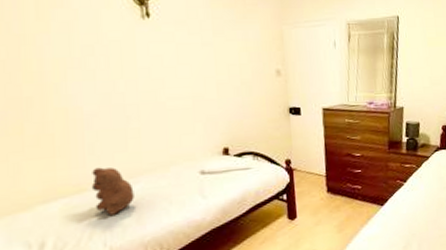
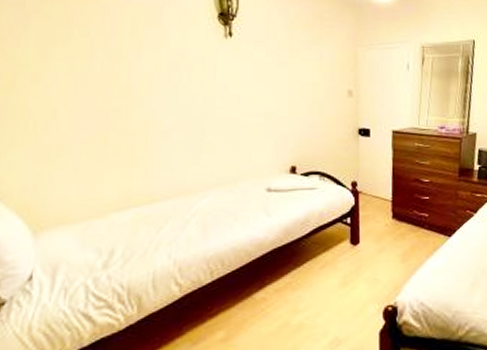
teddy bear: present [91,167,134,215] -> none [162,179,202,227]

